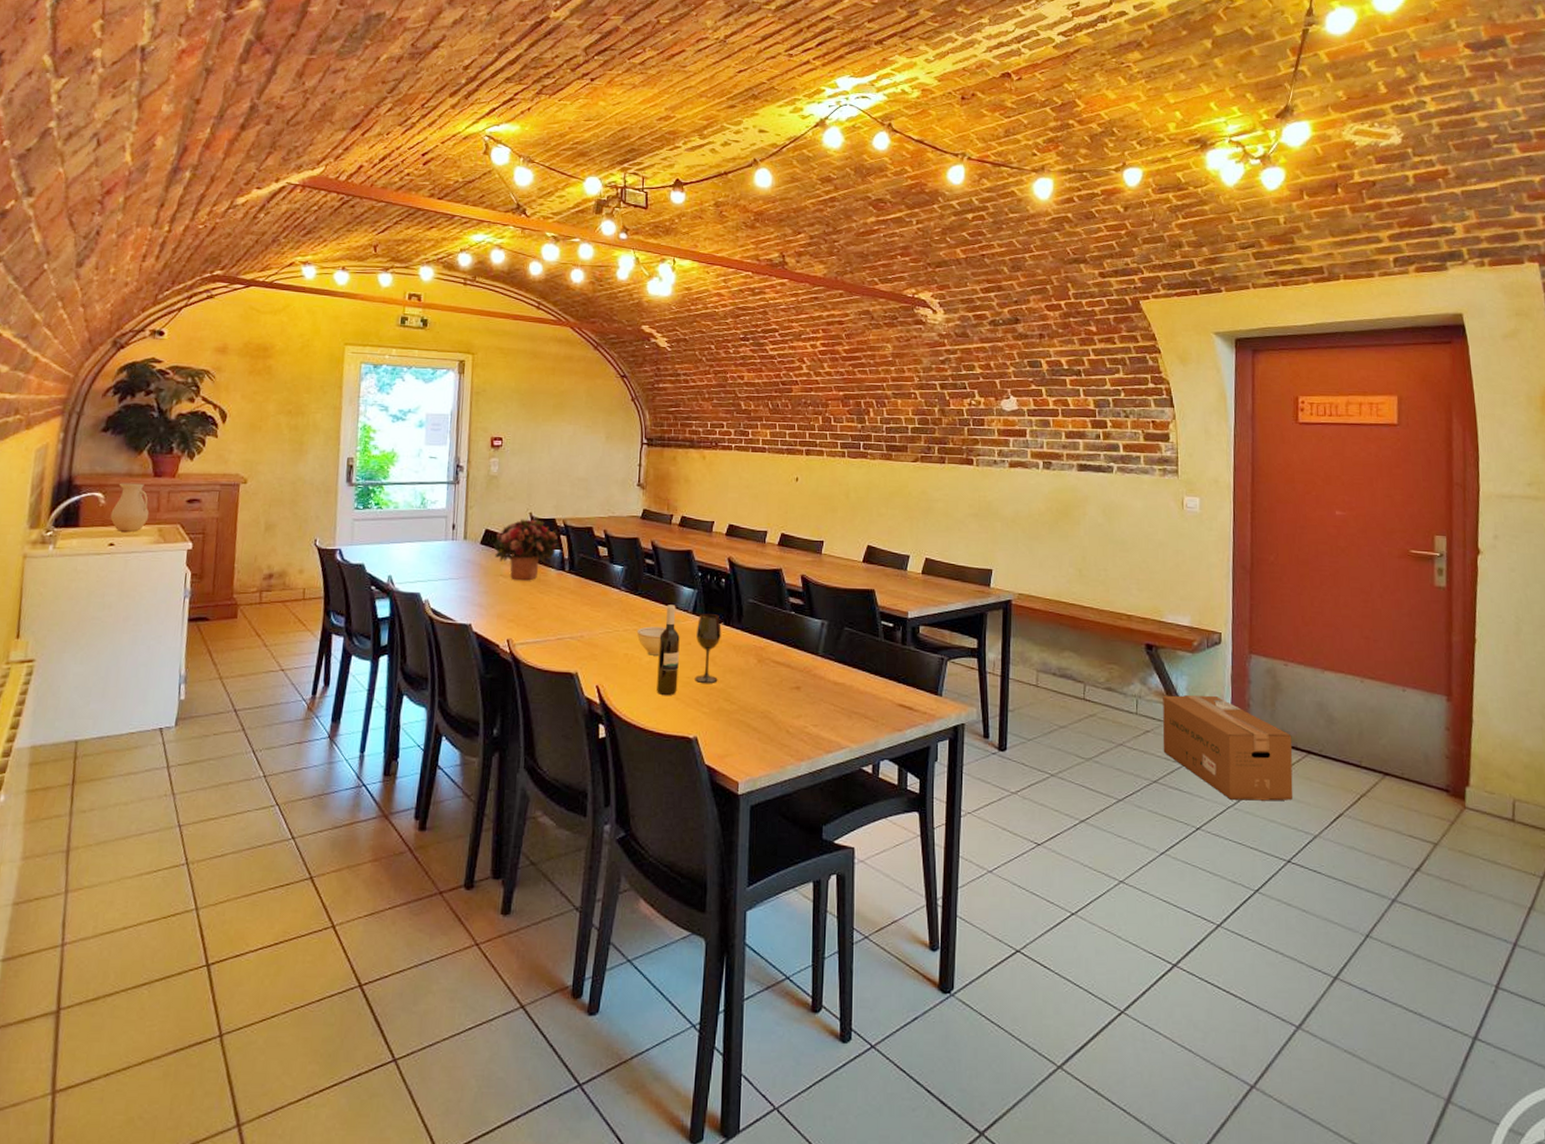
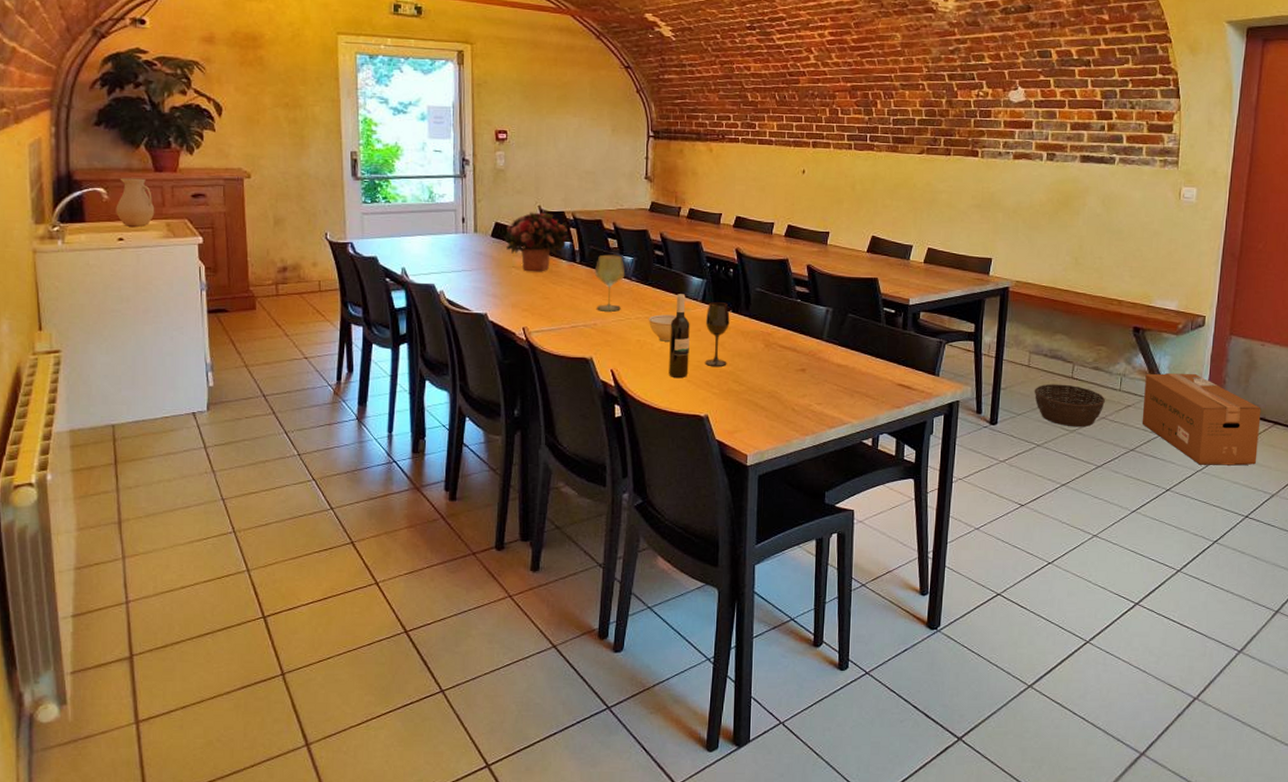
wine glass: none [583,563,615,623] -> present [594,254,625,312]
basket: none [1044,705,1122,755] -> present [1034,384,1106,427]

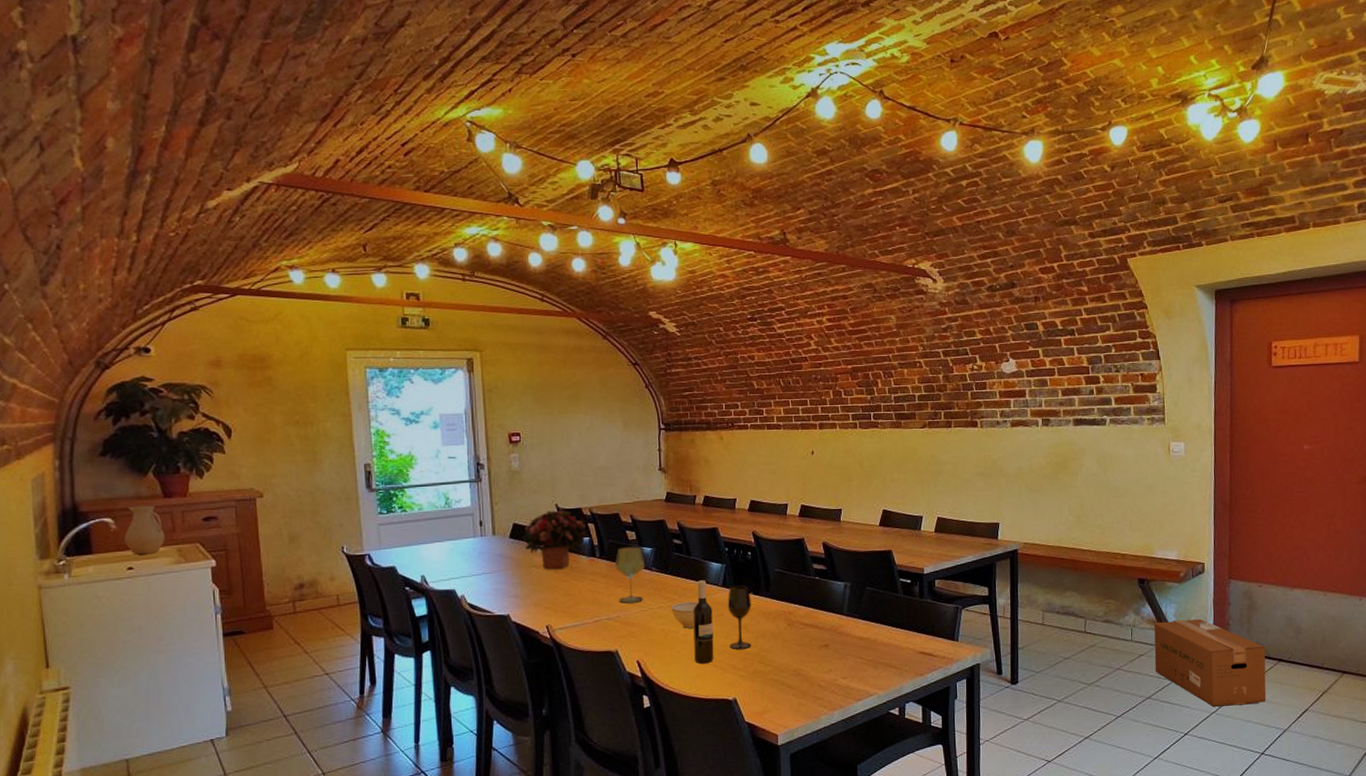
basket: present [1034,384,1106,427] -> none [1050,639,1119,680]

